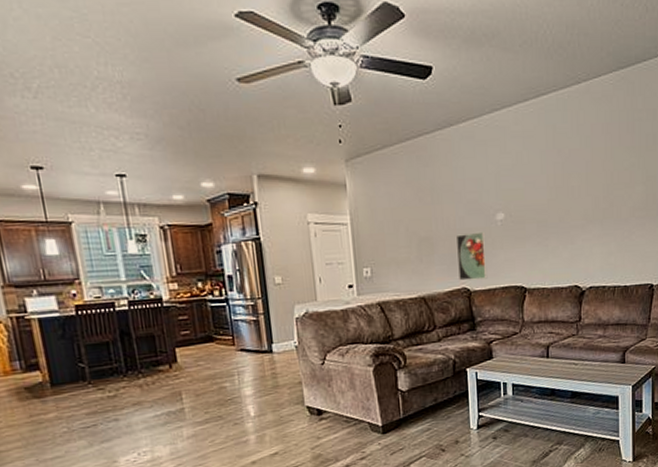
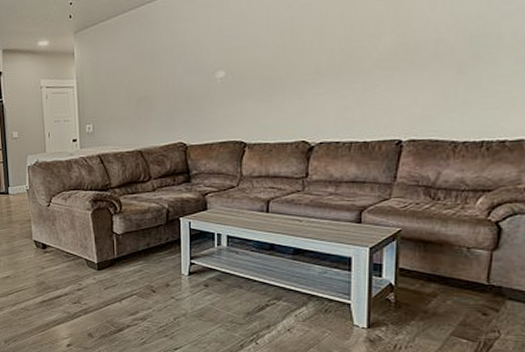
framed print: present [455,231,488,281] -> none [173,89,205,136]

